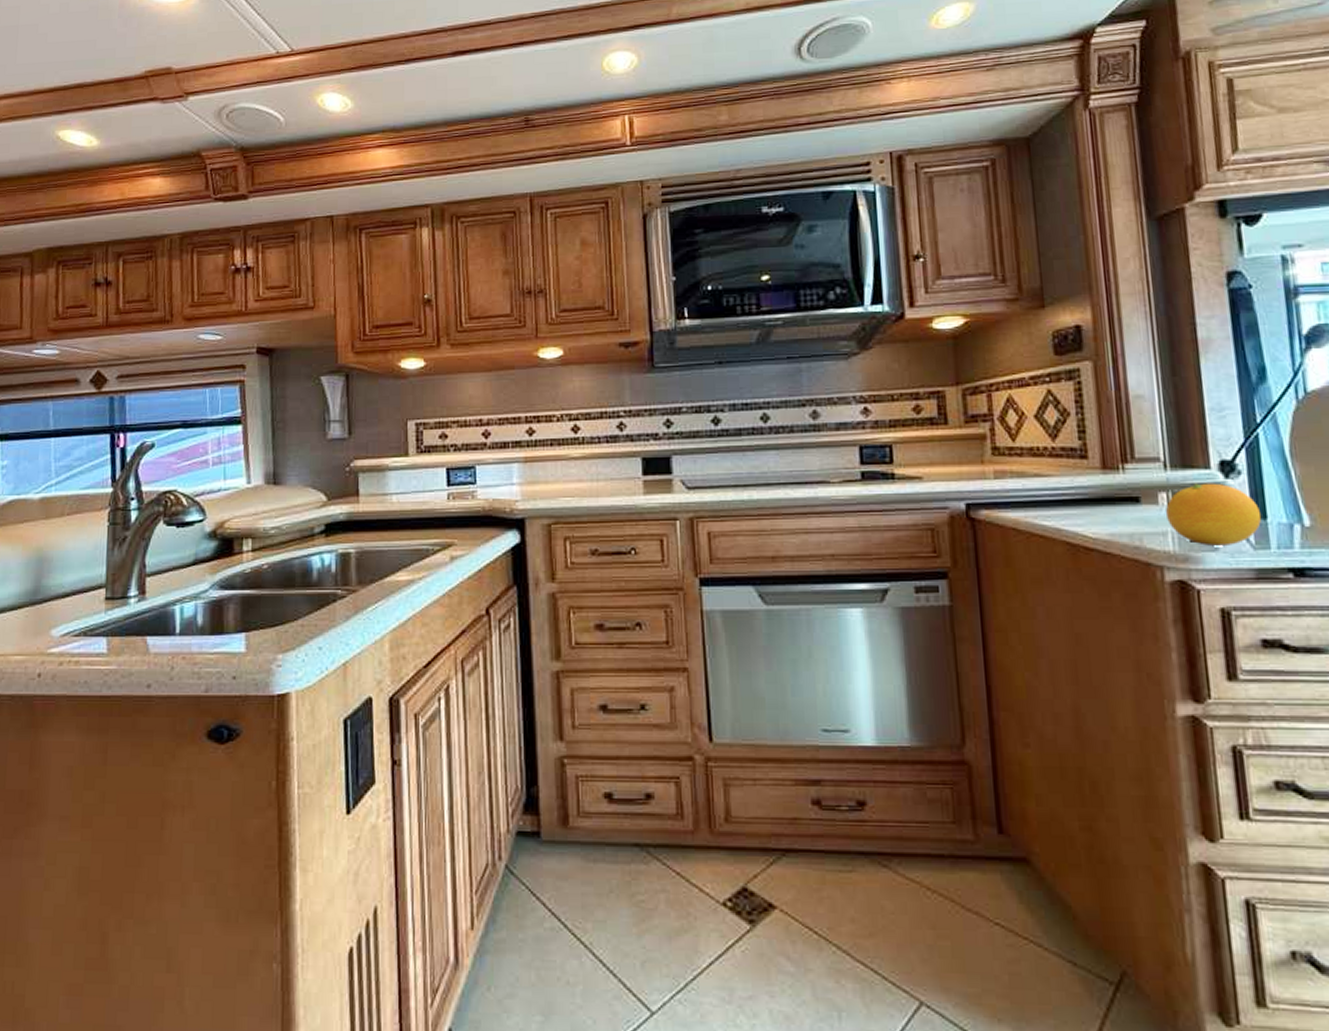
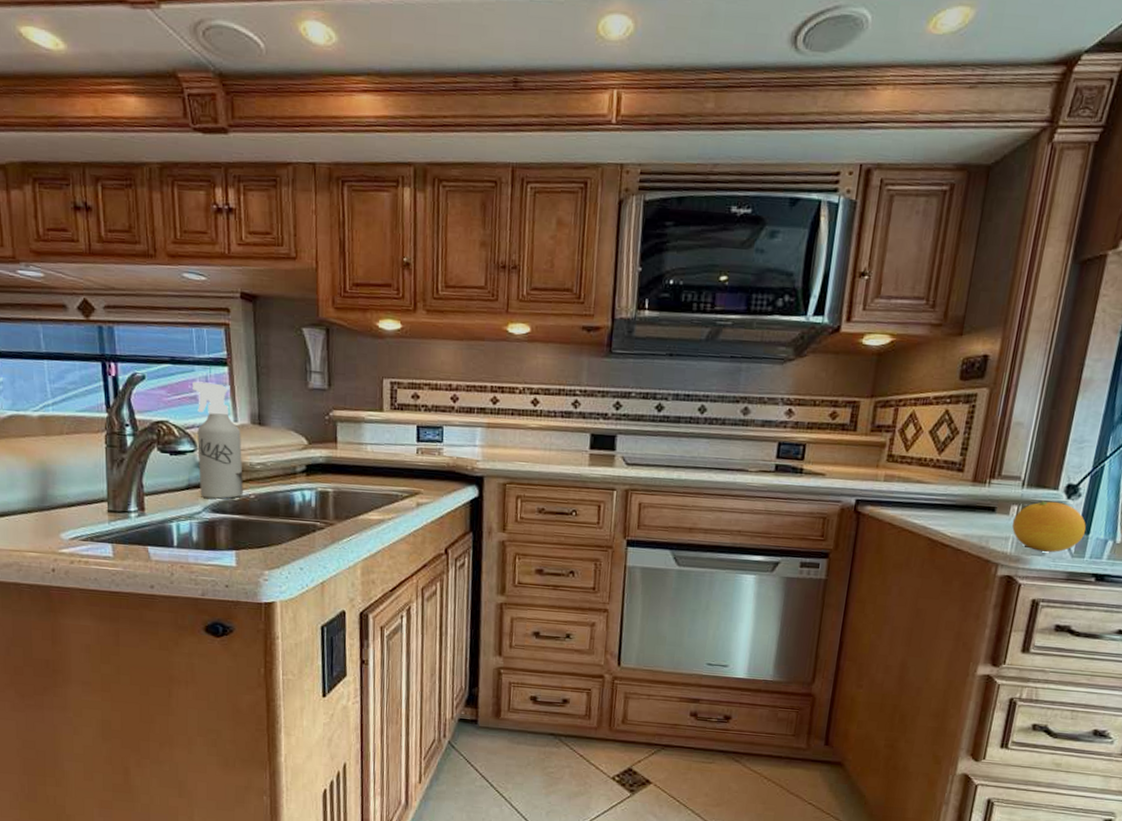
spray bottle: none [204,444,256,573] -> present [192,381,243,499]

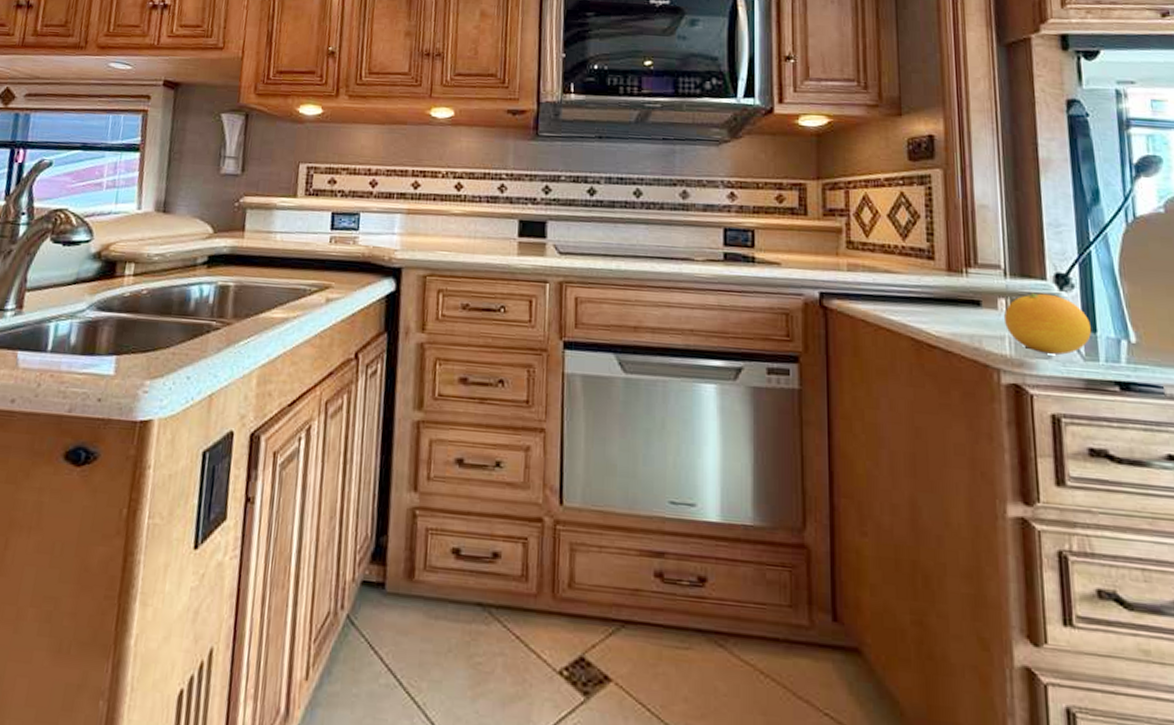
spray bottle: present [192,381,243,499] -> none [88,167,143,295]

